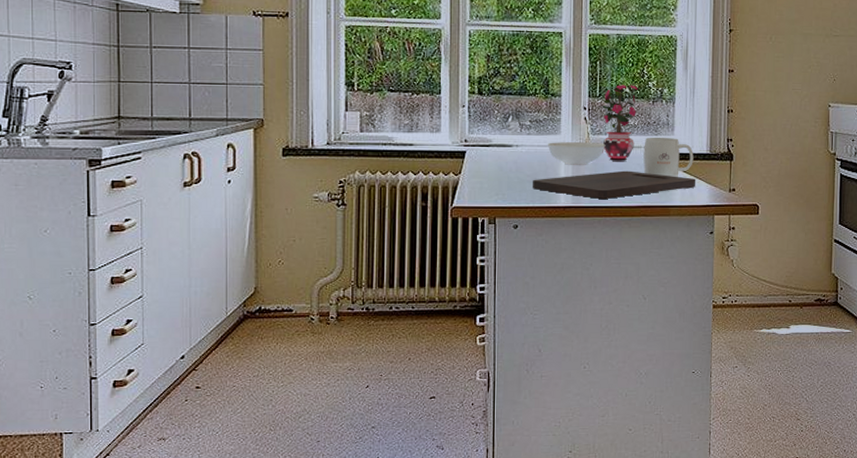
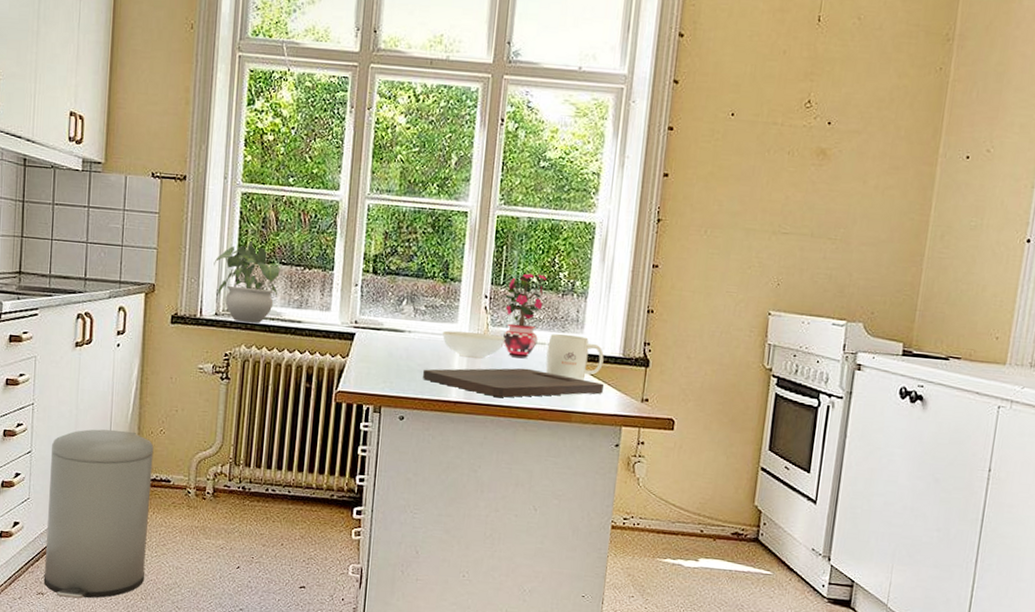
pedal bin: none [164,265,273,440] -> present [43,429,154,599]
potted plant: none [322,71,389,150] -> present [213,240,280,324]

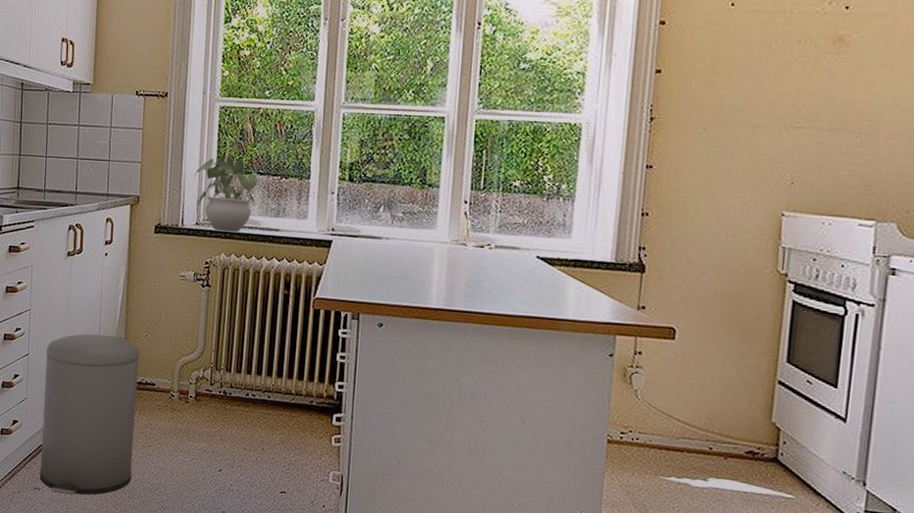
cutting board: present [423,368,604,398] -> none [402,274,595,305]
bowl: present [442,330,506,359] -> none [420,237,488,265]
potted flower: present [498,270,547,358] -> none [478,174,530,265]
mug: present [545,334,604,380] -> none [530,239,595,287]

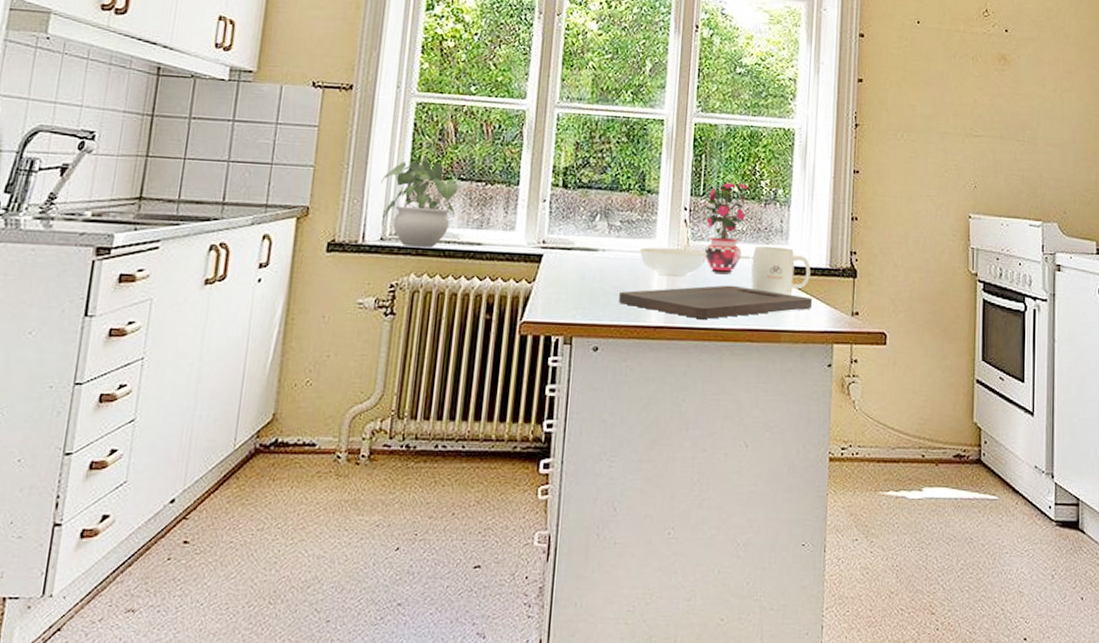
pedal bin: present [39,334,140,495] -> none [136,384,297,612]
cutting board: none [402,274,595,305] -> present [619,285,812,319]
bowl: none [420,237,488,265] -> present [639,247,708,277]
potted flower: none [478,174,530,265] -> present [698,180,748,275]
mug: none [530,239,595,287] -> present [750,246,811,295]

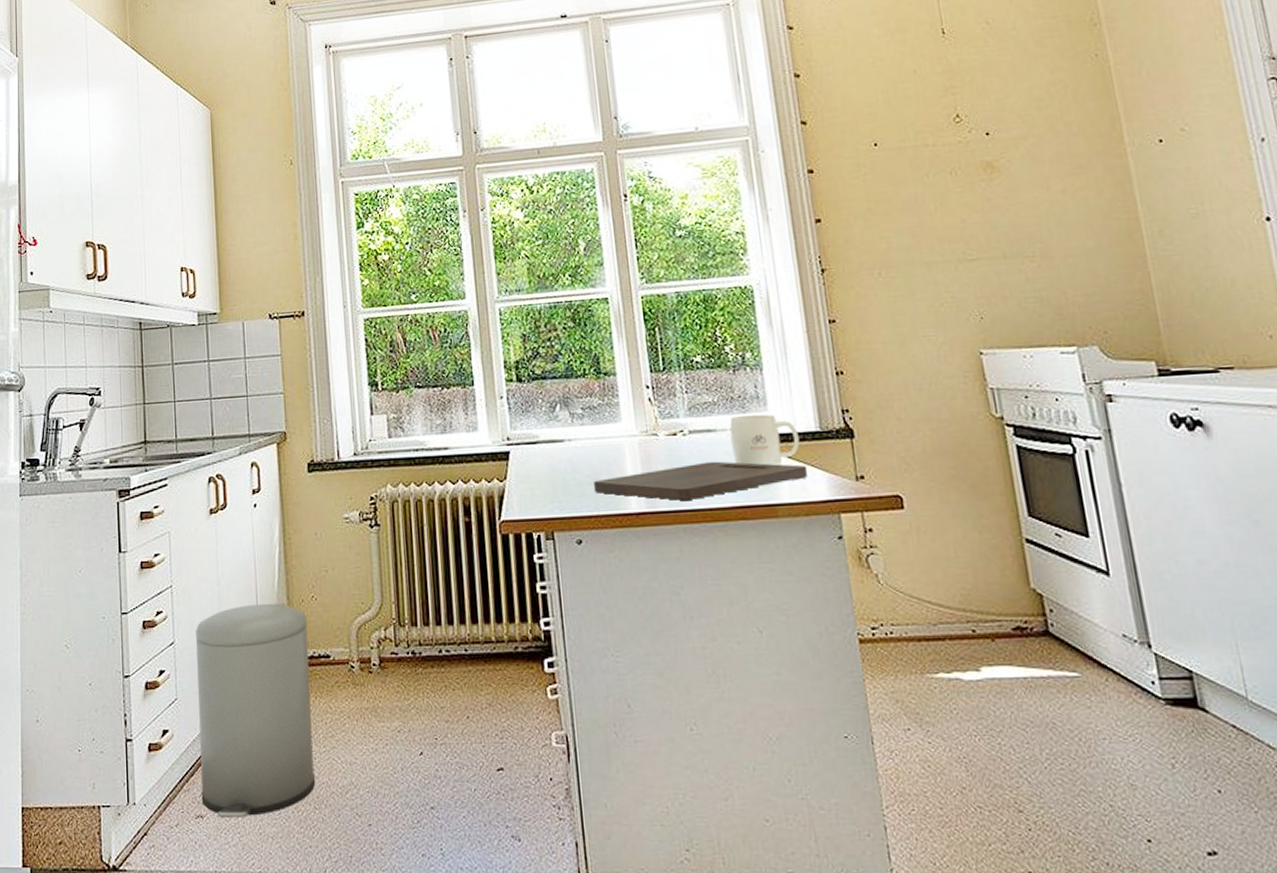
pedal bin: none [136,384,297,612] -> present [195,602,316,818]
potted plant: present [381,154,458,249] -> none [345,367,419,460]
bowl: present [639,247,708,277] -> none [606,428,680,460]
potted flower: present [698,180,748,275] -> none [661,350,717,451]

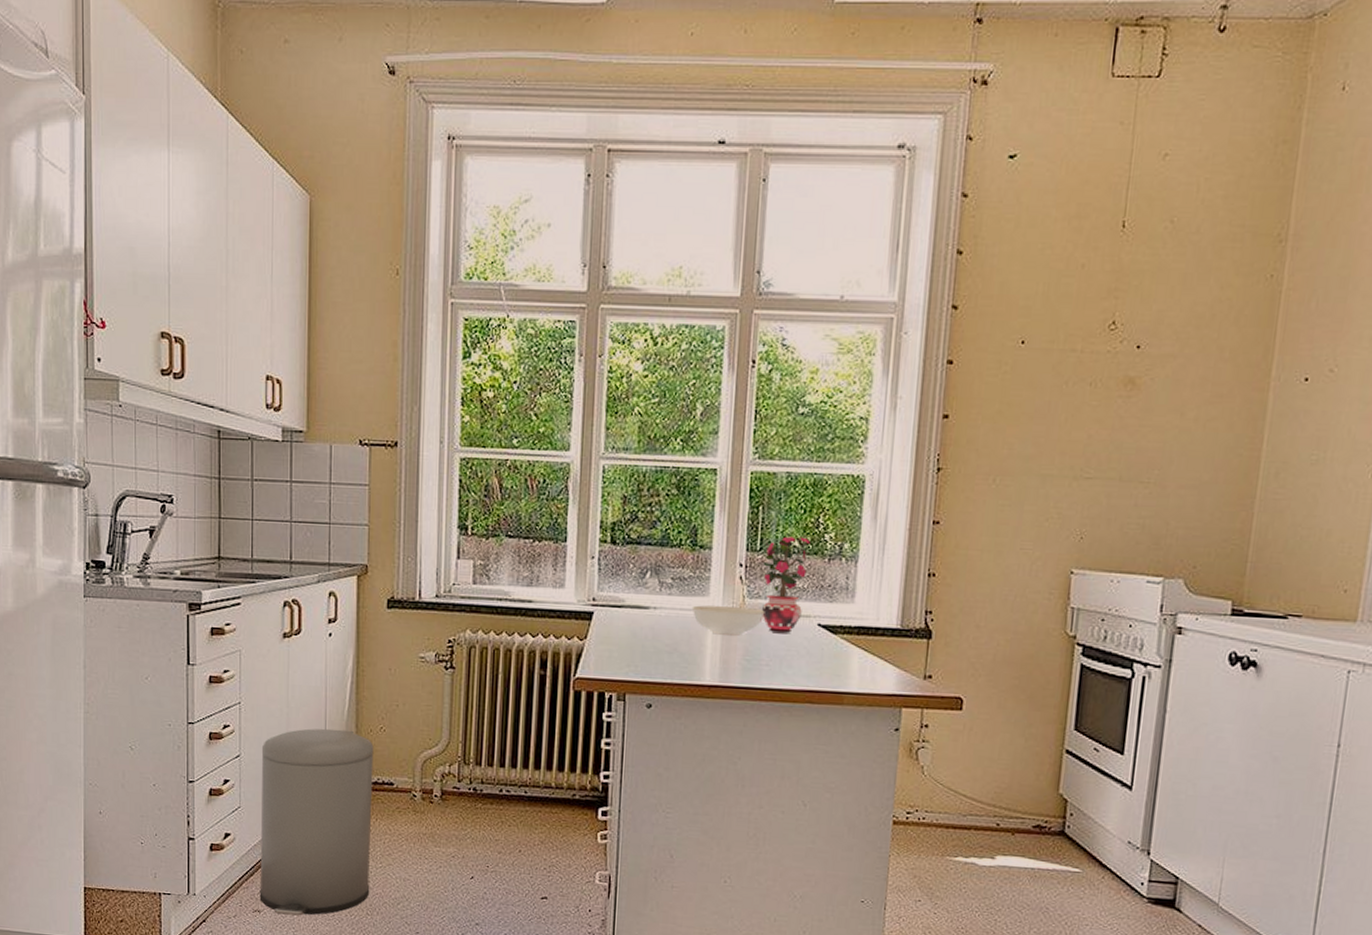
cutting board: present [594,461,807,500] -> none [672,644,879,679]
bowl: none [606,428,680,460] -> present [691,605,765,636]
potted flower: none [661,350,717,451] -> present [755,533,811,634]
mug: present [729,414,800,466] -> none [811,605,879,656]

